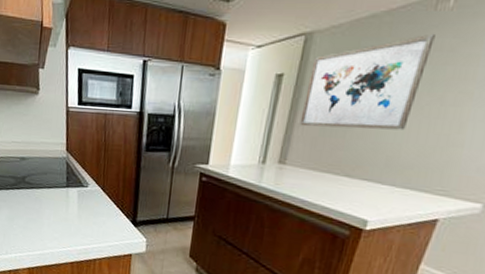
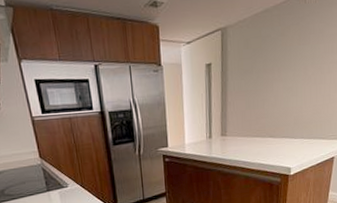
wall art: present [299,33,435,130] -> none [230,21,309,104]

